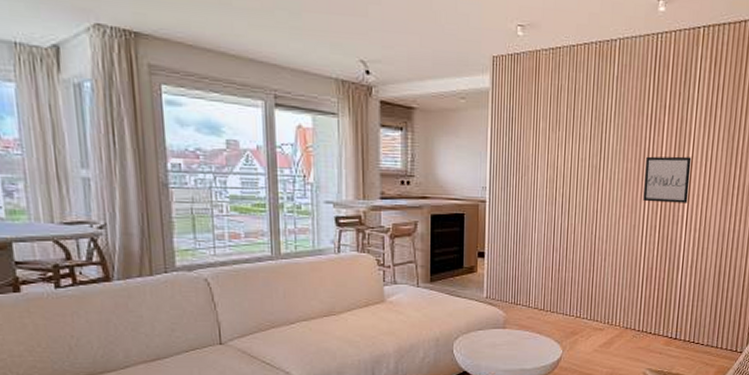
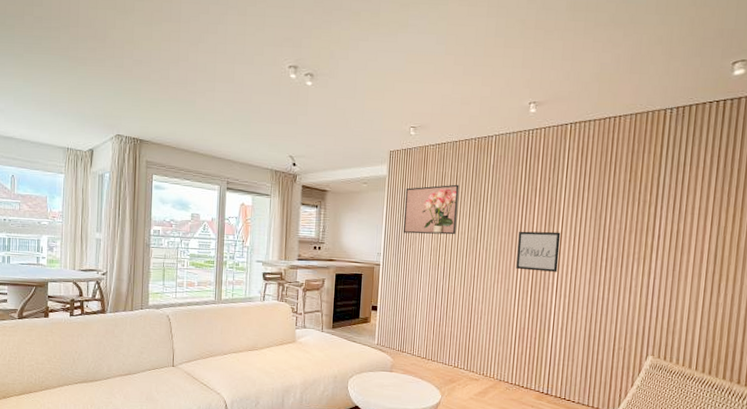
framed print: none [512,100,578,163] -> present [402,184,459,235]

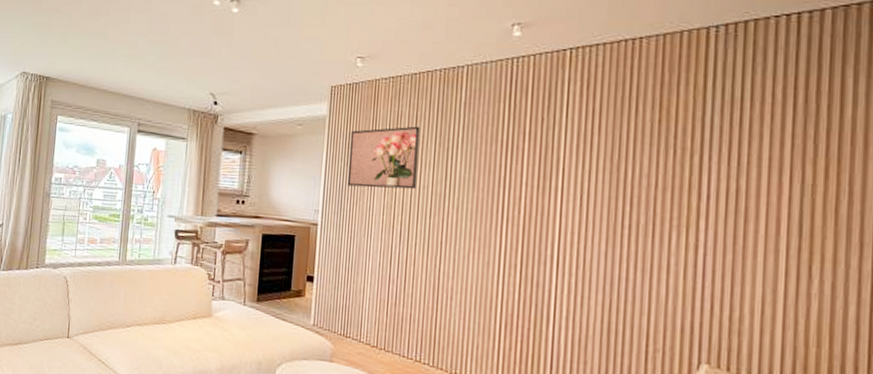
wall art: present [516,231,561,272] -> none [499,186,561,241]

